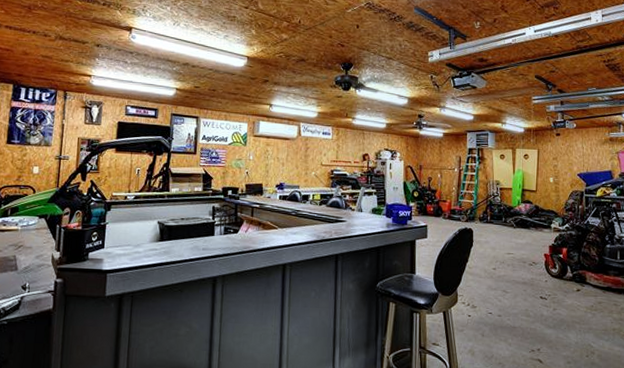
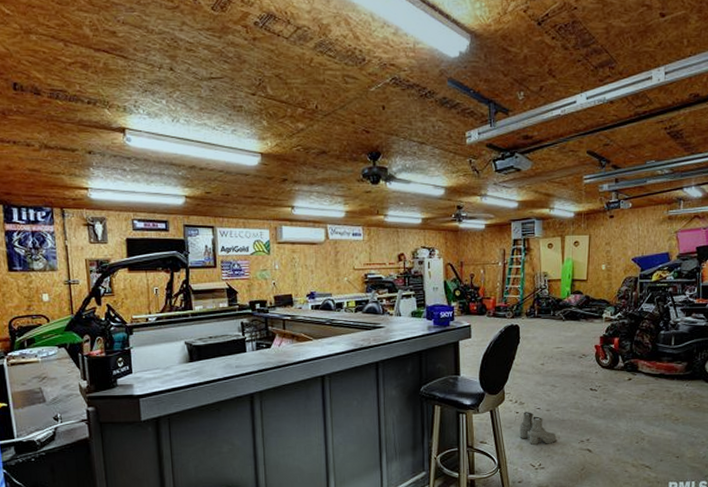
boots: none [471,316,508,351] -> present [519,412,557,445]

